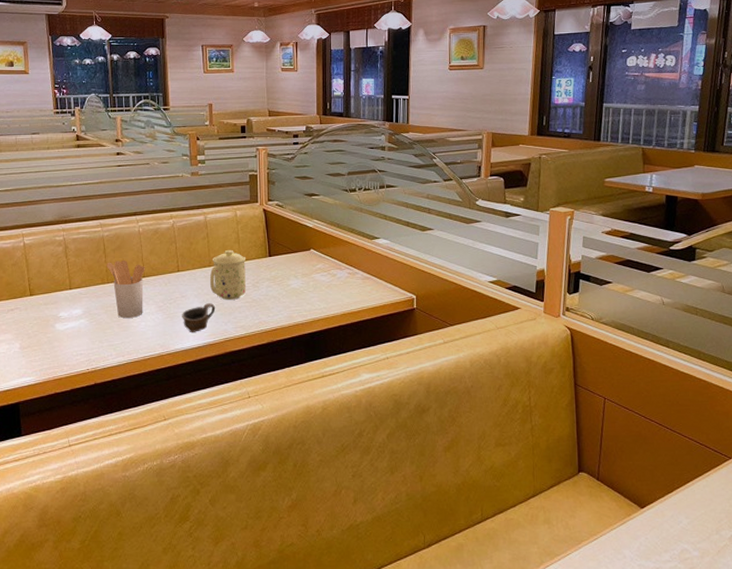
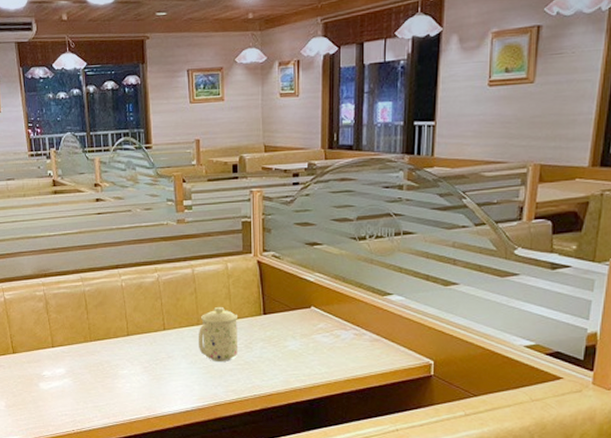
utensil holder: present [106,259,145,318] -> none [88,316,129,378]
cup: present [182,303,216,332] -> none [169,365,205,395]

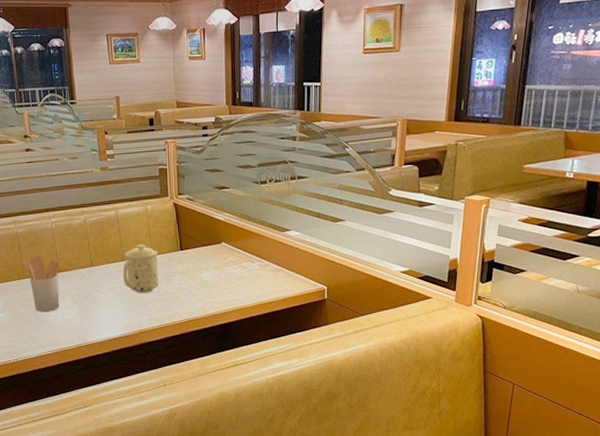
utensil holder: none [88,316,129,378] -> present [21,255,60,312]

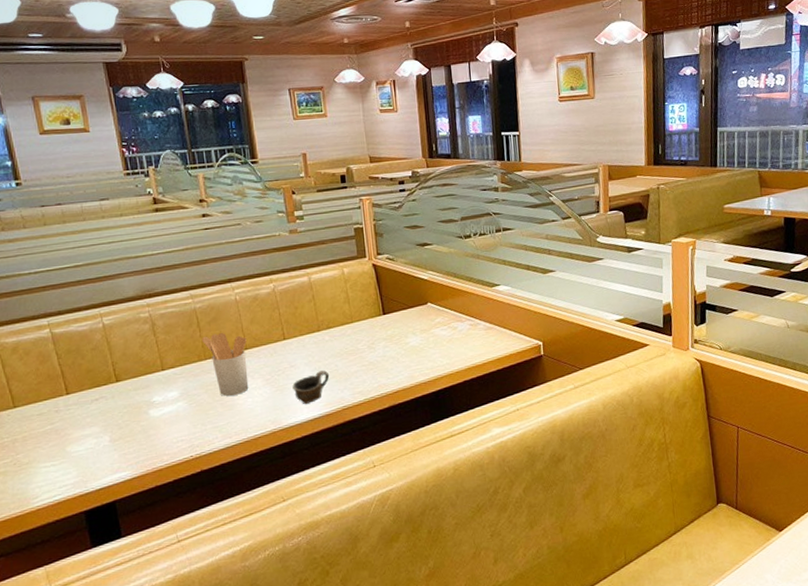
cup: none [97,297,130,325] -> present [292,370,330,404]
mug: present [122,244,159,293] -> none [320,310,362,366]

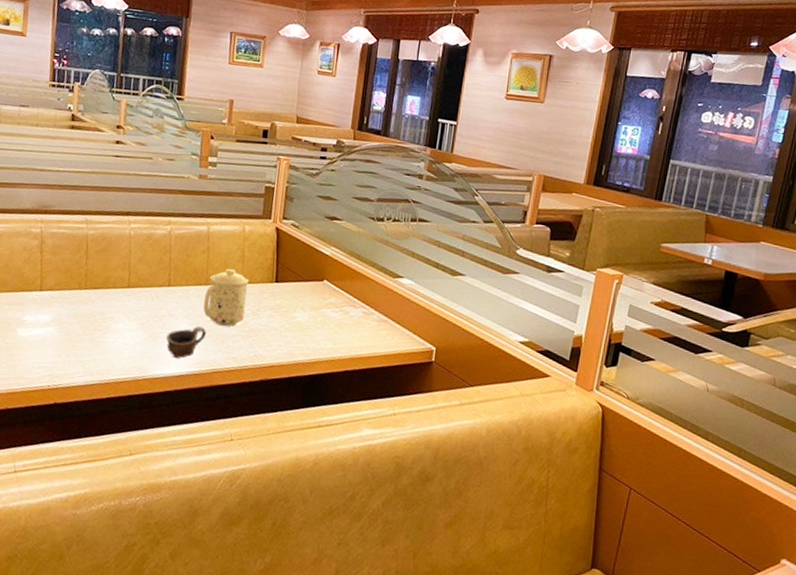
utensil holder: present [201,332,249,396] -> none [86,264,131,333]
mug: none [320,310,362,366] -> present [203,268,249,327]

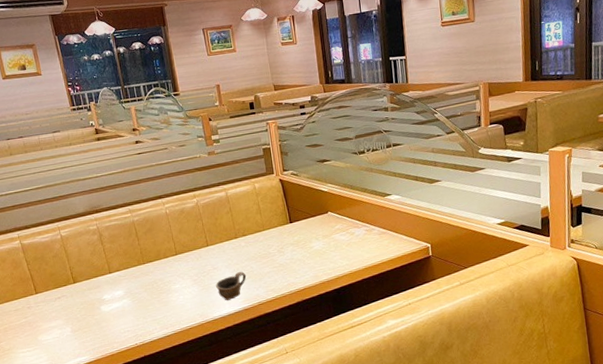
mug: present [203,268,249,327] -> none [237,220,273,267]

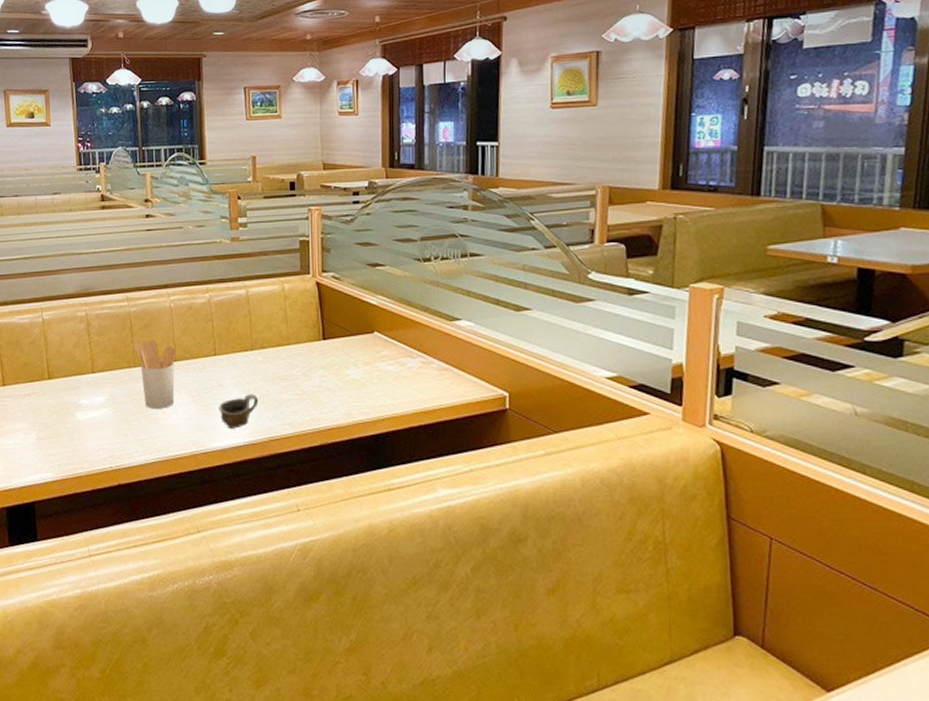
utensil holder: none [139,240,180,294] -> present [132,340,177,409]

